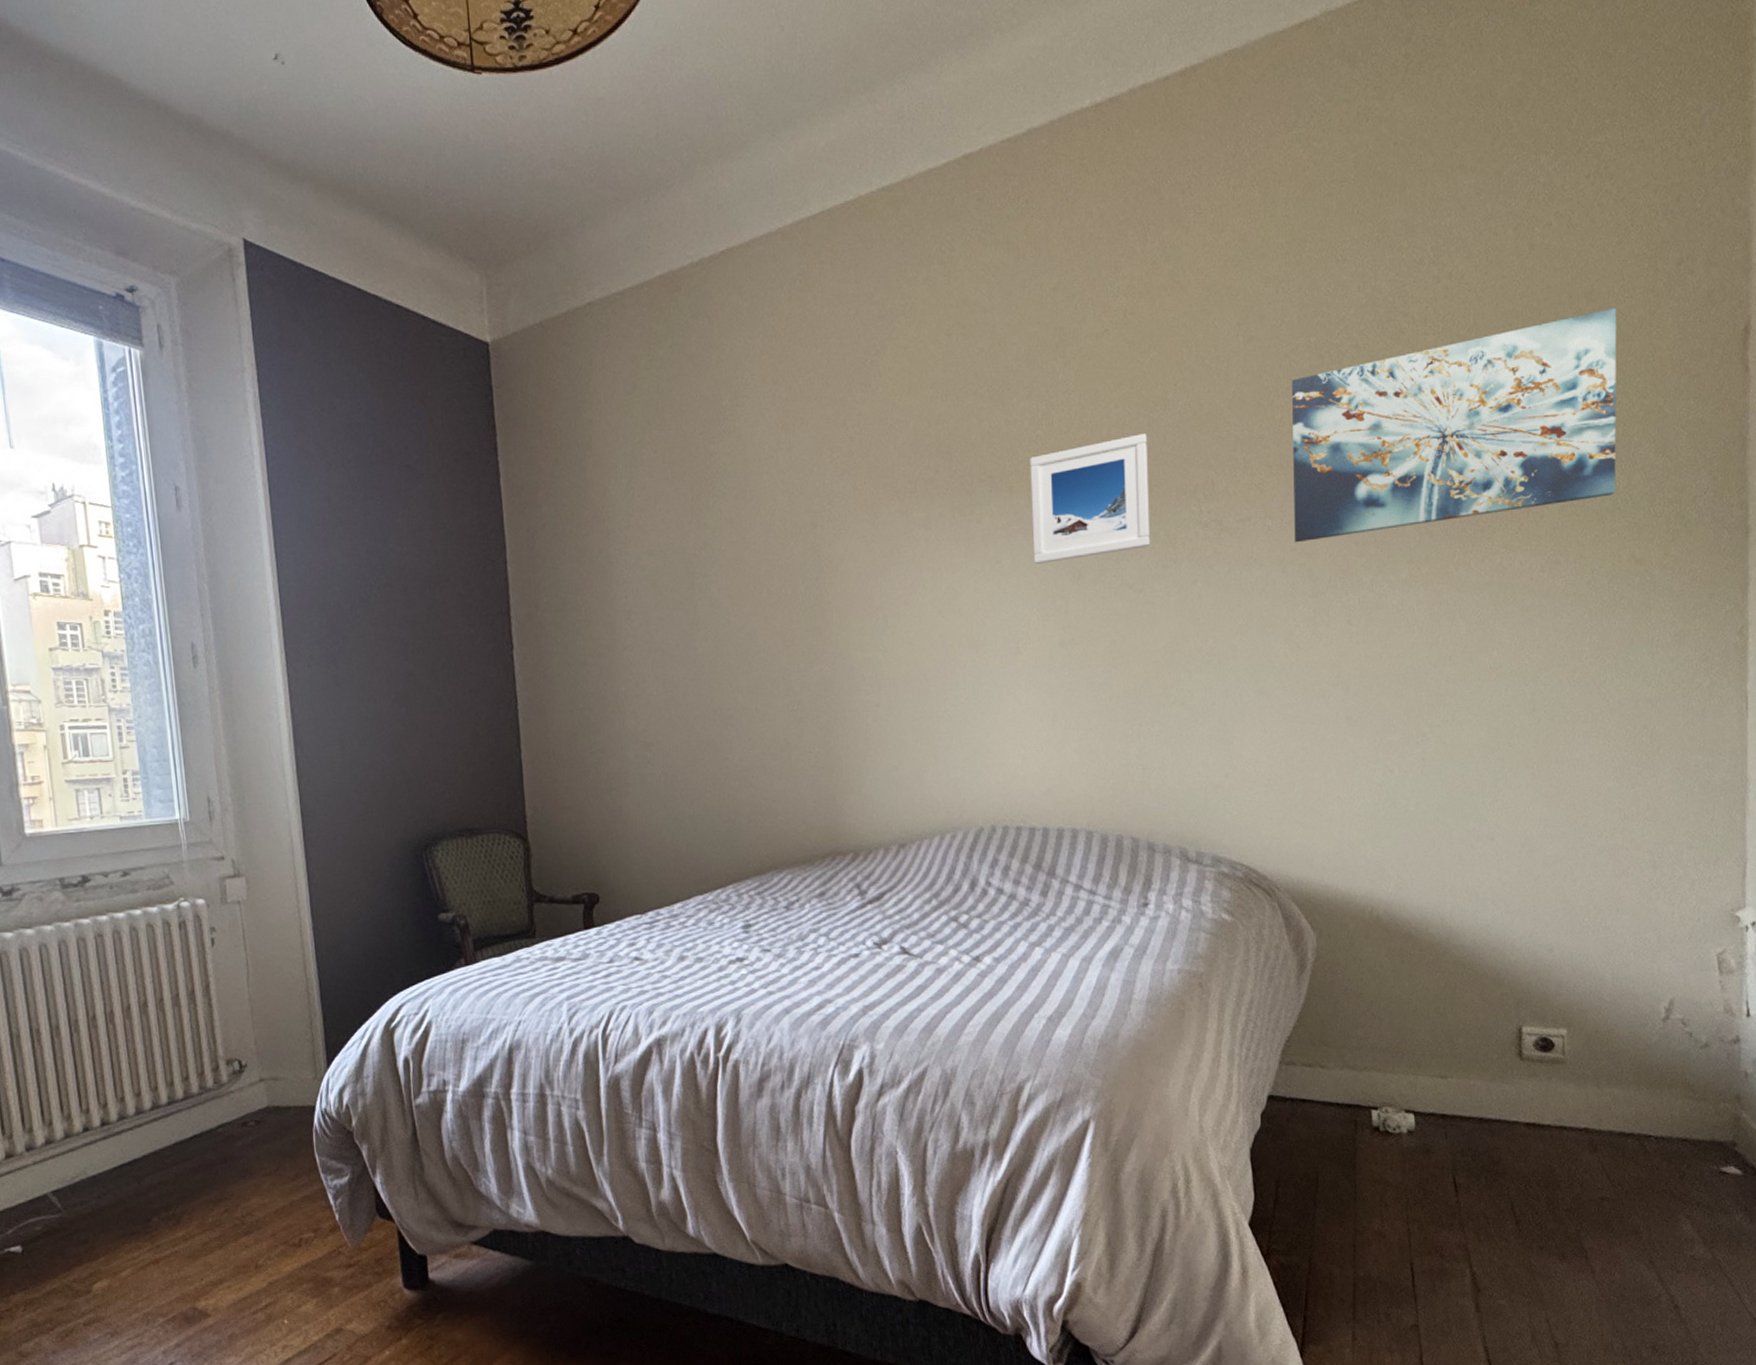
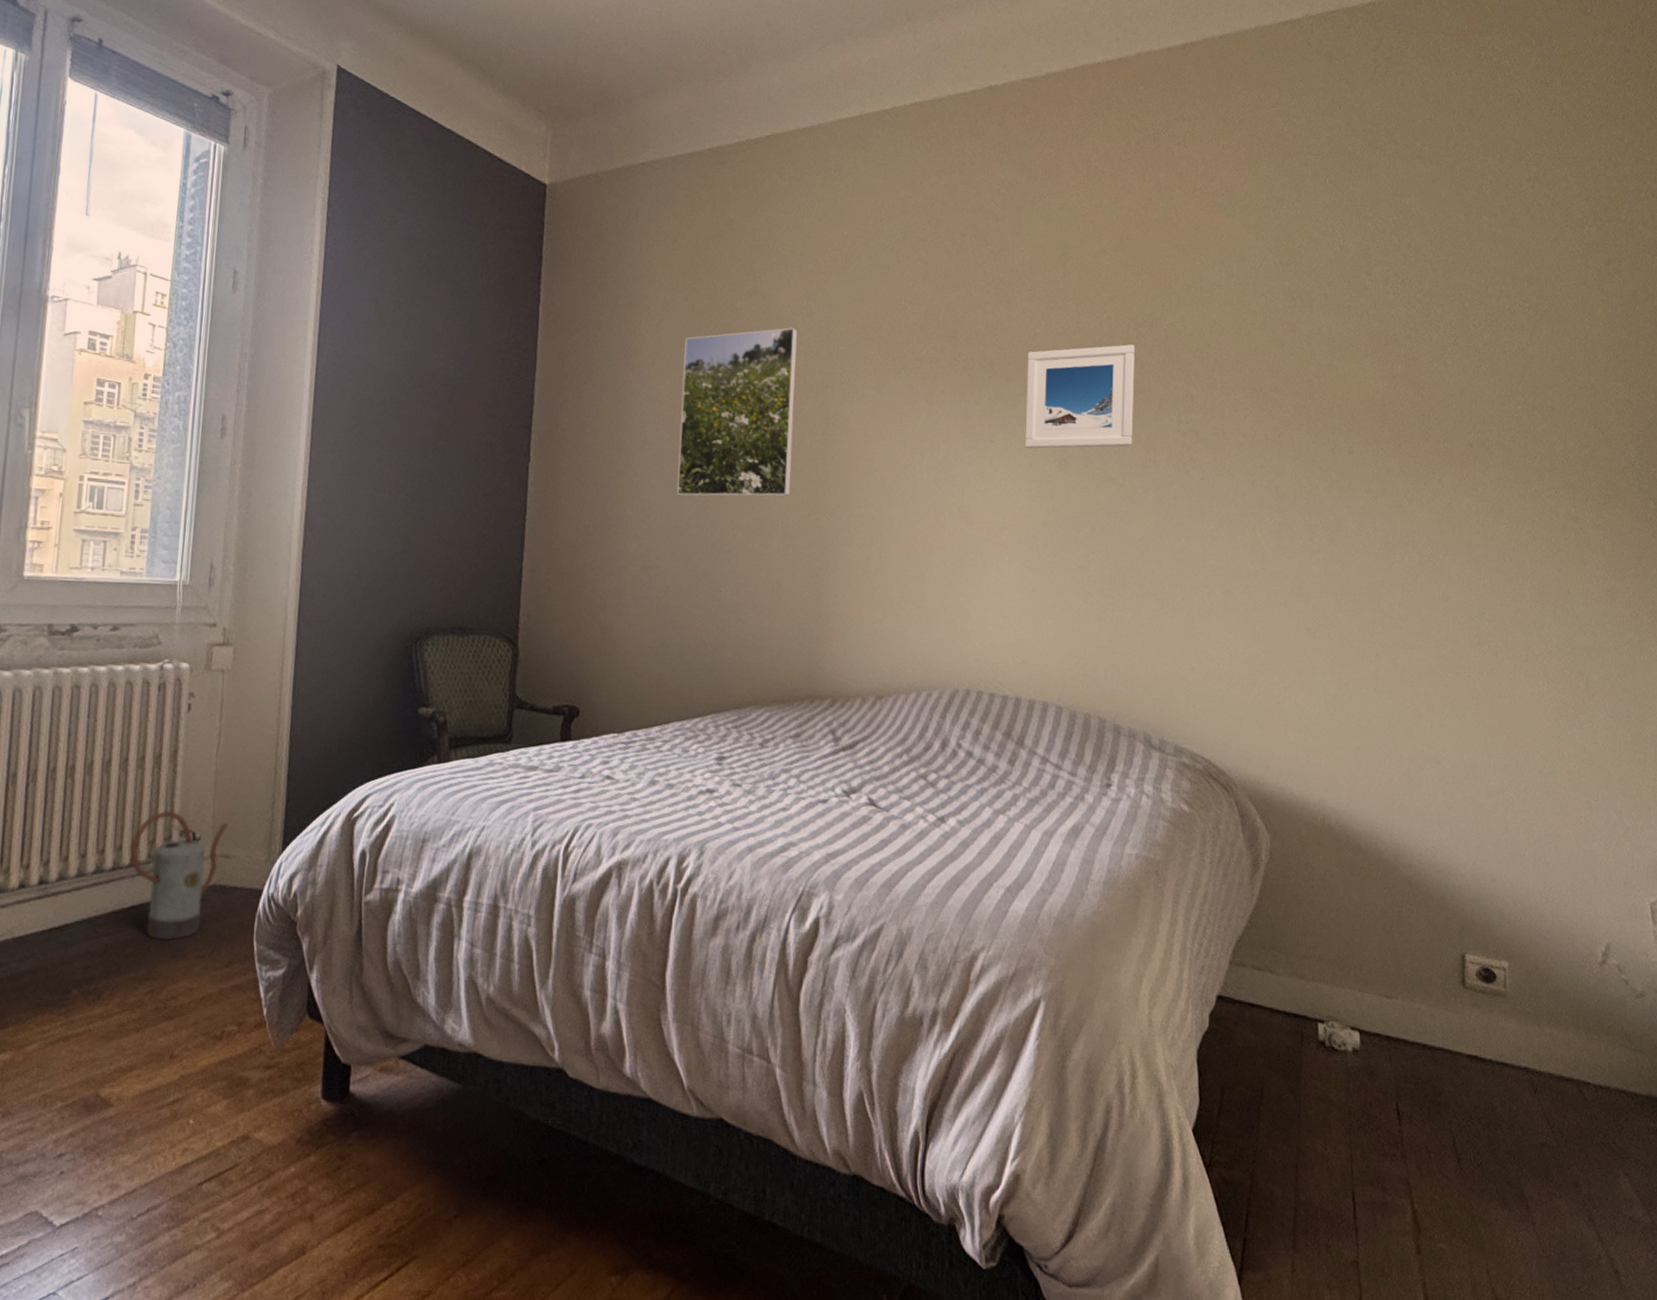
watering can: none [180,1042,271,1164] -> present [129,810,228,940]
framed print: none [659,466,788,665] -> present [677,327,798,497]
wall art: present [1291,307,1617,543] -> none [1264,293,1554,461]

